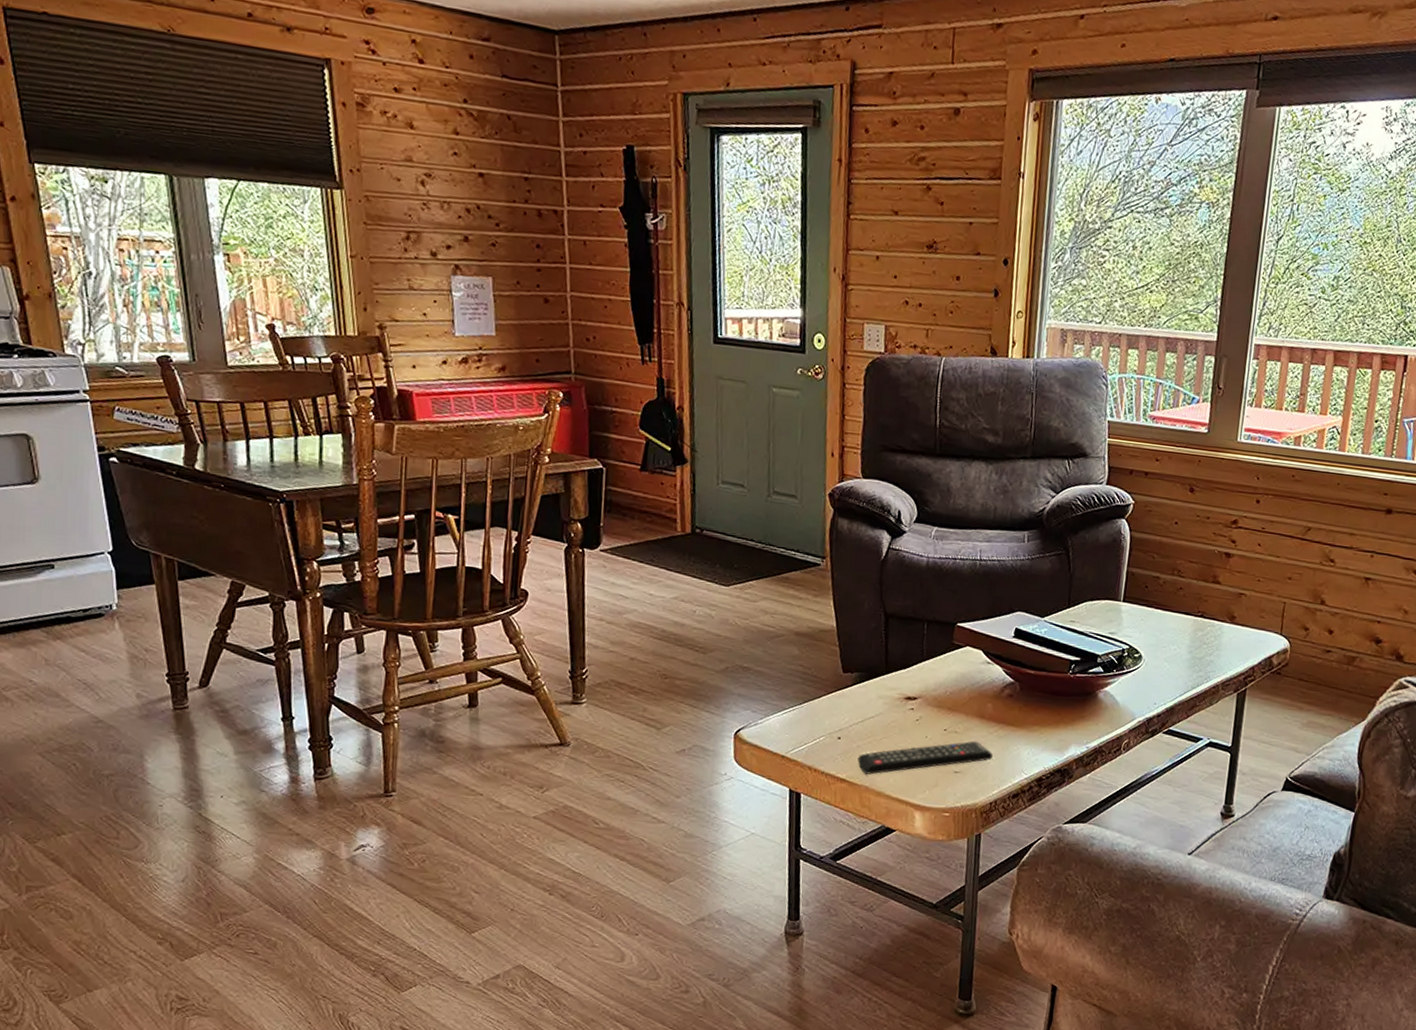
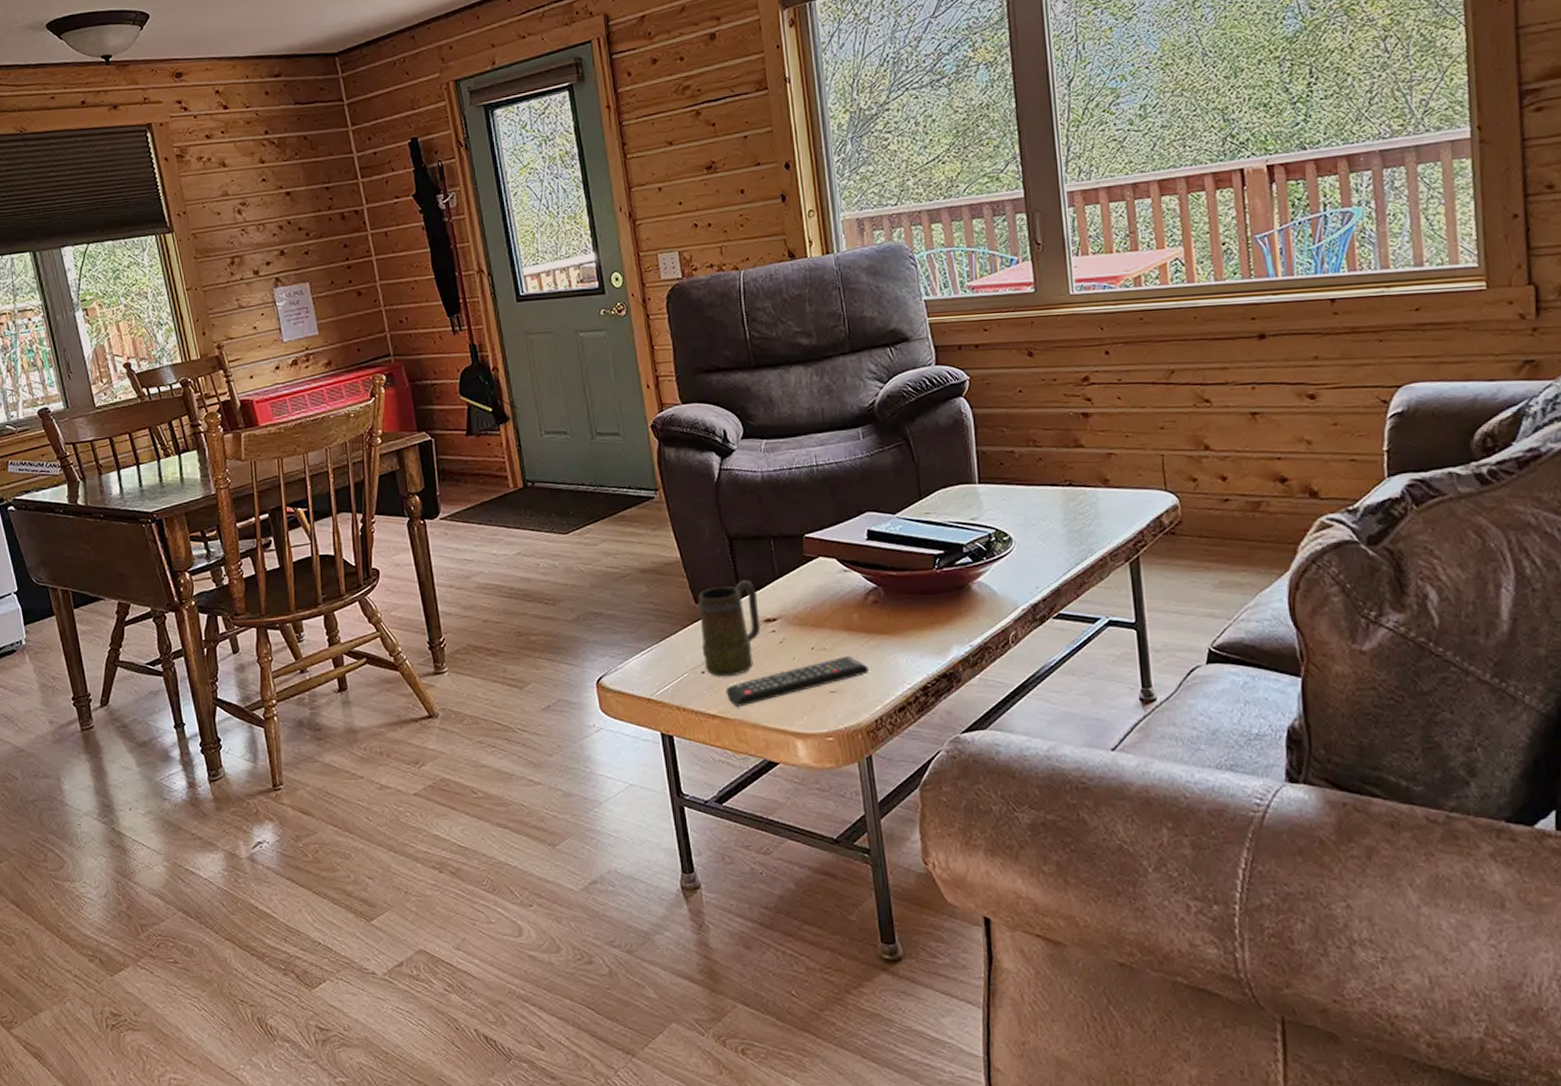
mug: none [841,657,903,746] -> present [698,580,760,677]

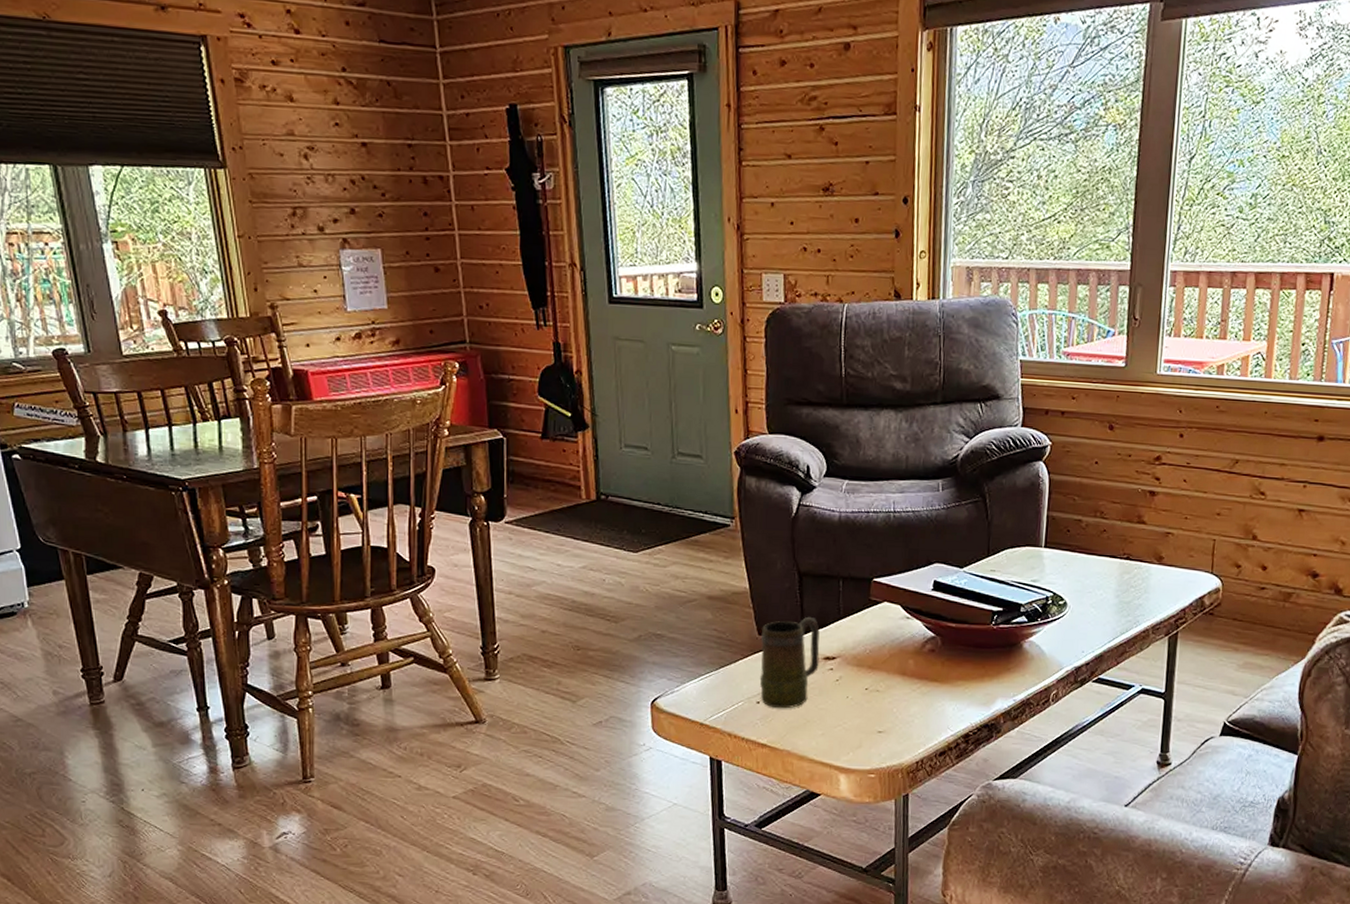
remote control: present [726,655,870,707] -> none [778,699,918,739]

